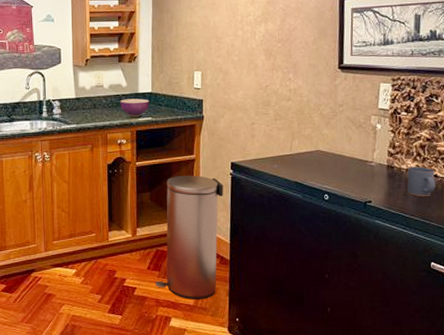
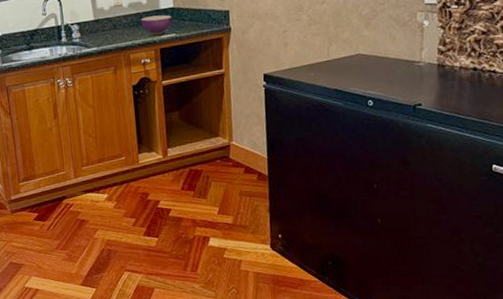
pedal bin: present [155,175,224,299] -> none [190,90,258,218]
mug: present [407,166,436,197] -> none [461,62,495,96]

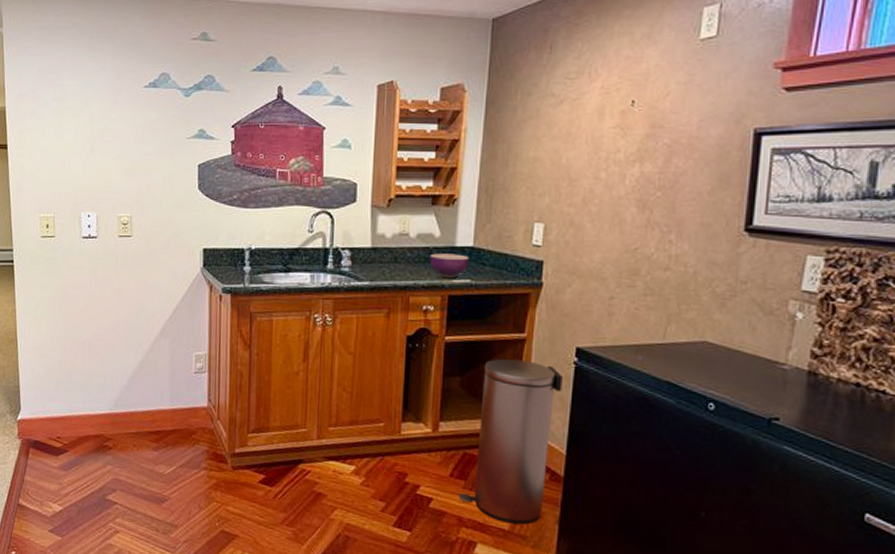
pedal bin: none [190,90,258,218] -> present [458,359,563,525]

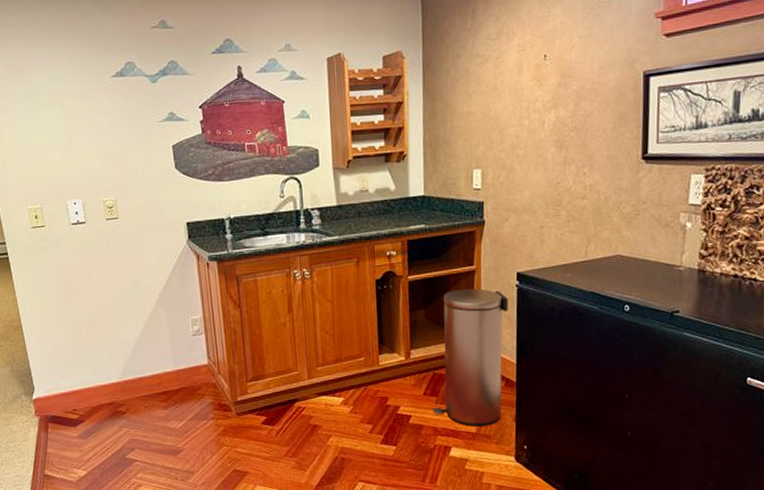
bowl: present [429,253,470,279] -> none [388,203,422,226]

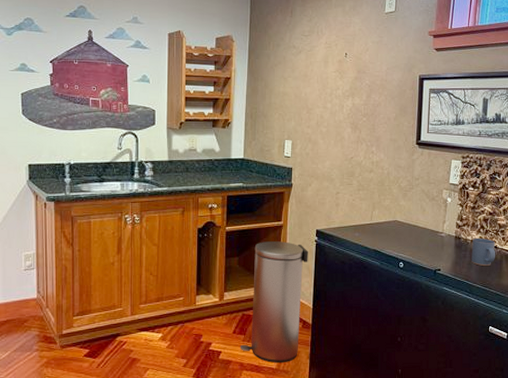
mug: none [721,269,755,305] -> present [471,237,496,267]

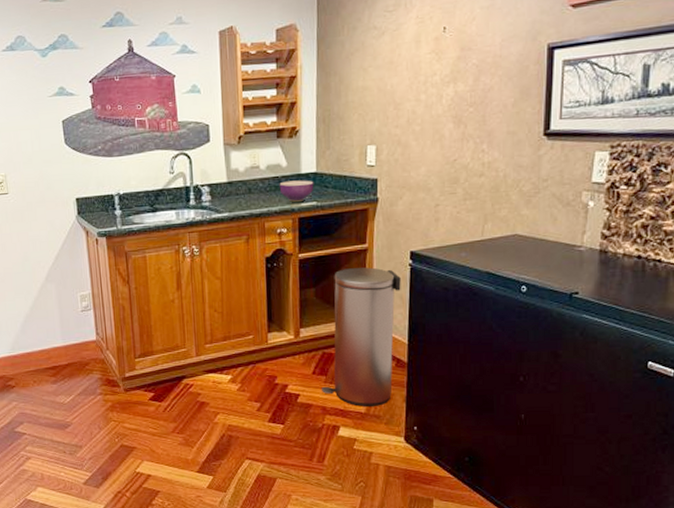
bowl: none [212,164,241,183] -> present [279,180,314,203]
mug: present [471,237,496,267] -> none [623,250,660,287]

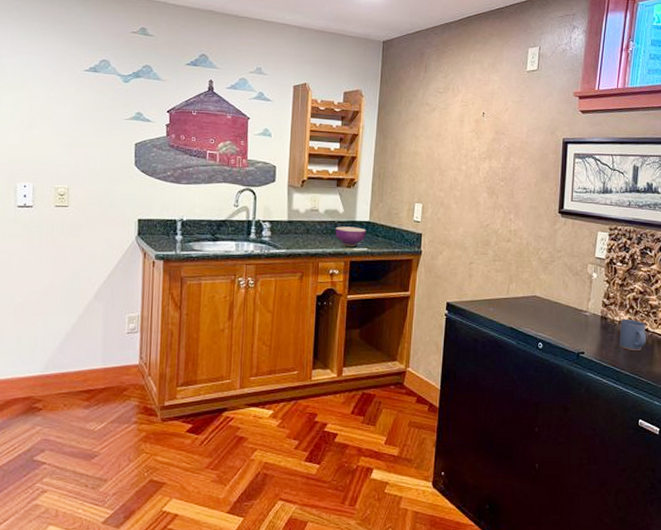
pedal bin: present [321,267,401,407] -> none [358,313,437,450]
mug: none [623,250,660,287] -> present [619,318,647,352]

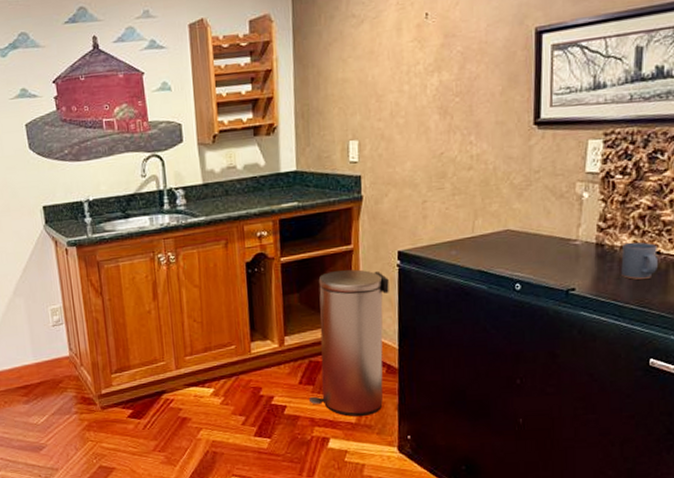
bowl: present [335,226,366,248] -> none [257,179,295,204]
pedal bin: none [358,313,437,450] -> present [308,269,389,417]

